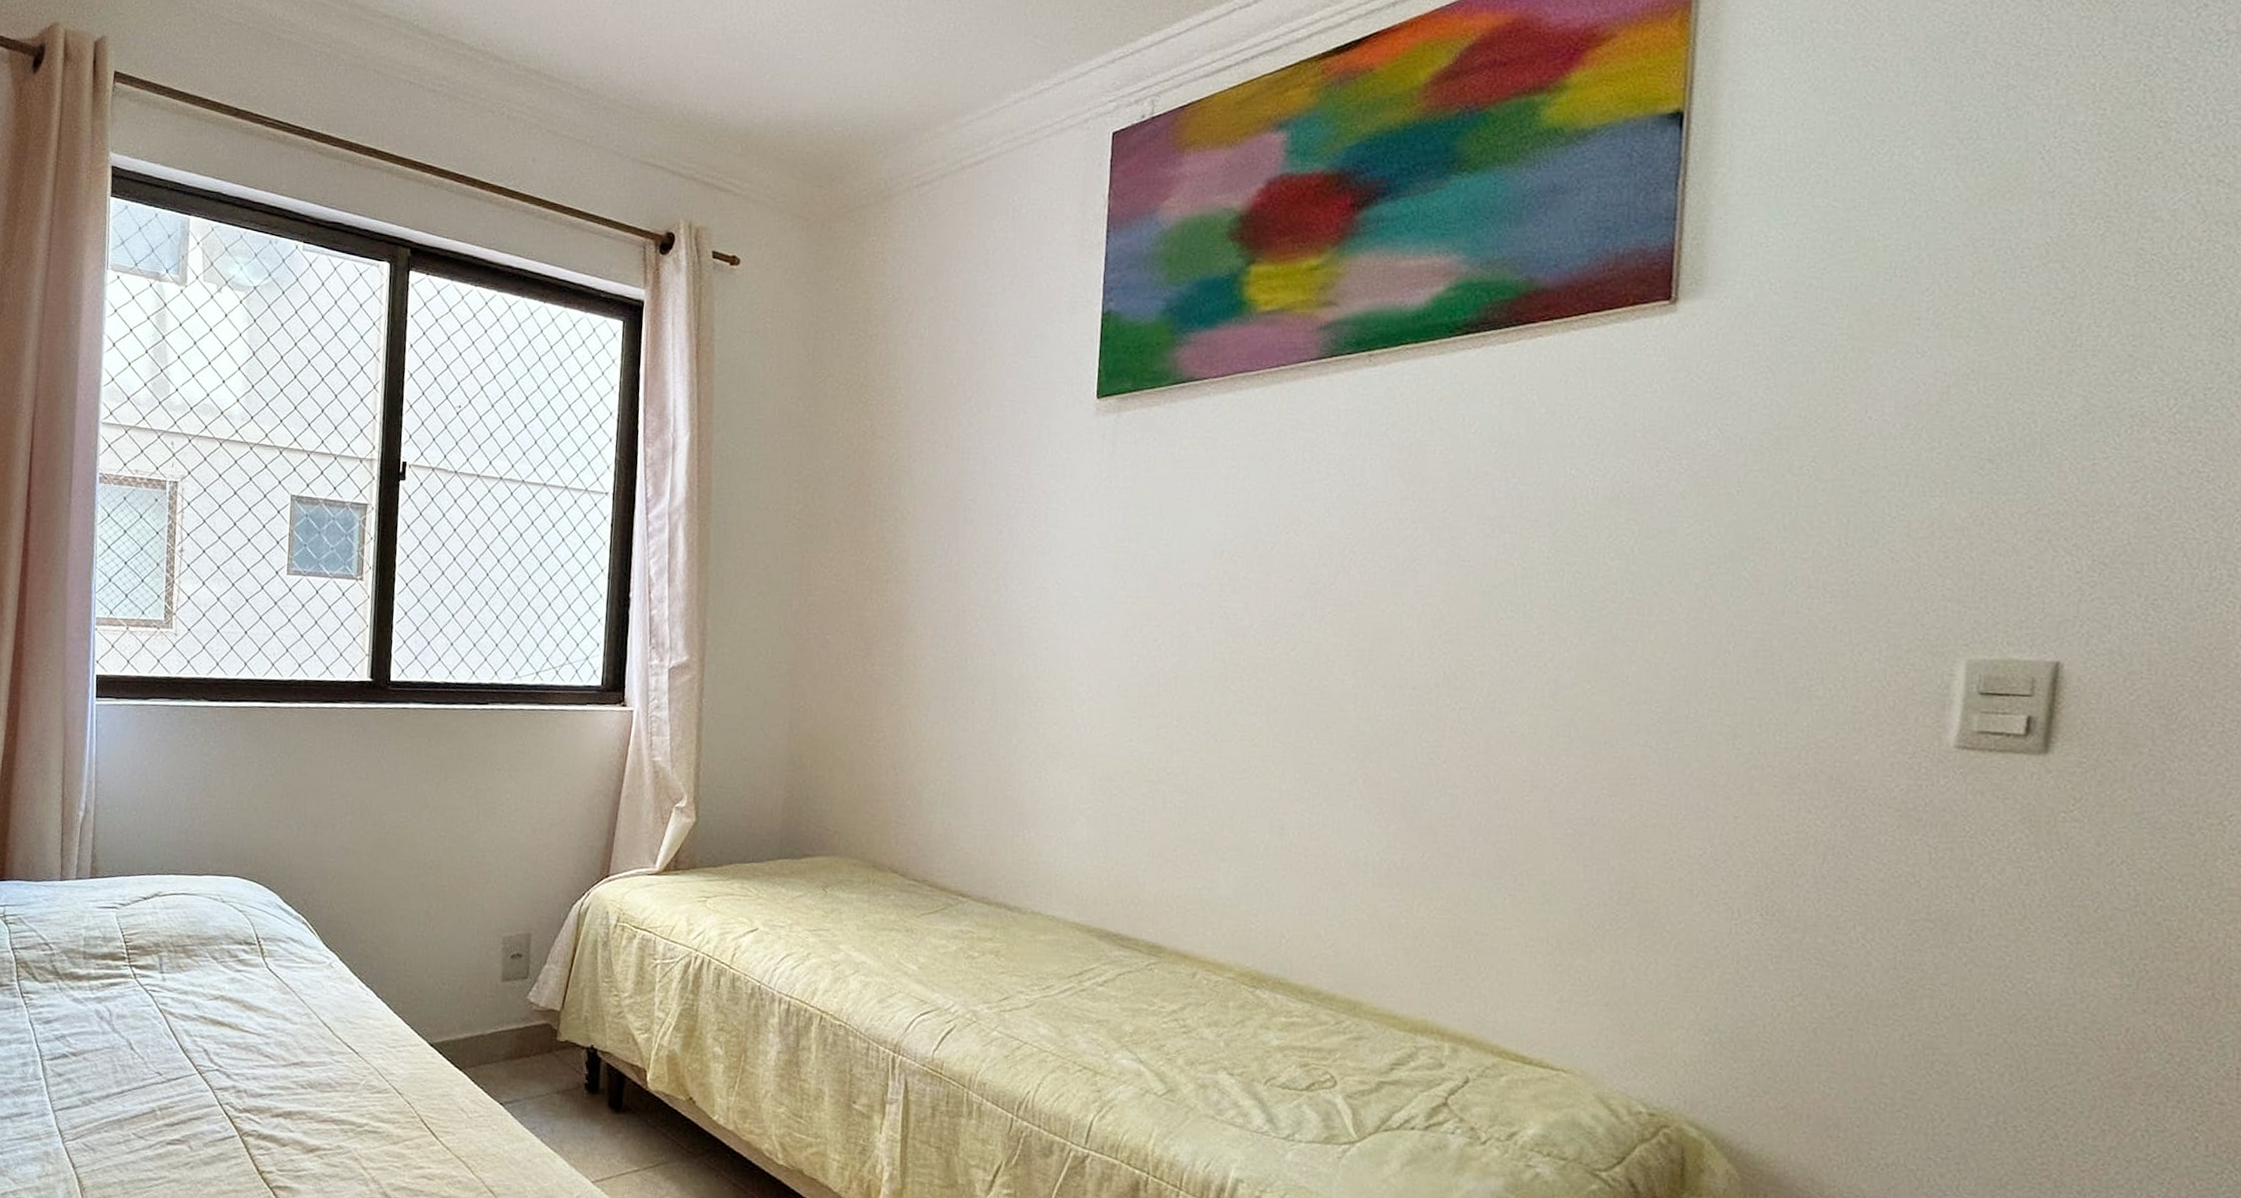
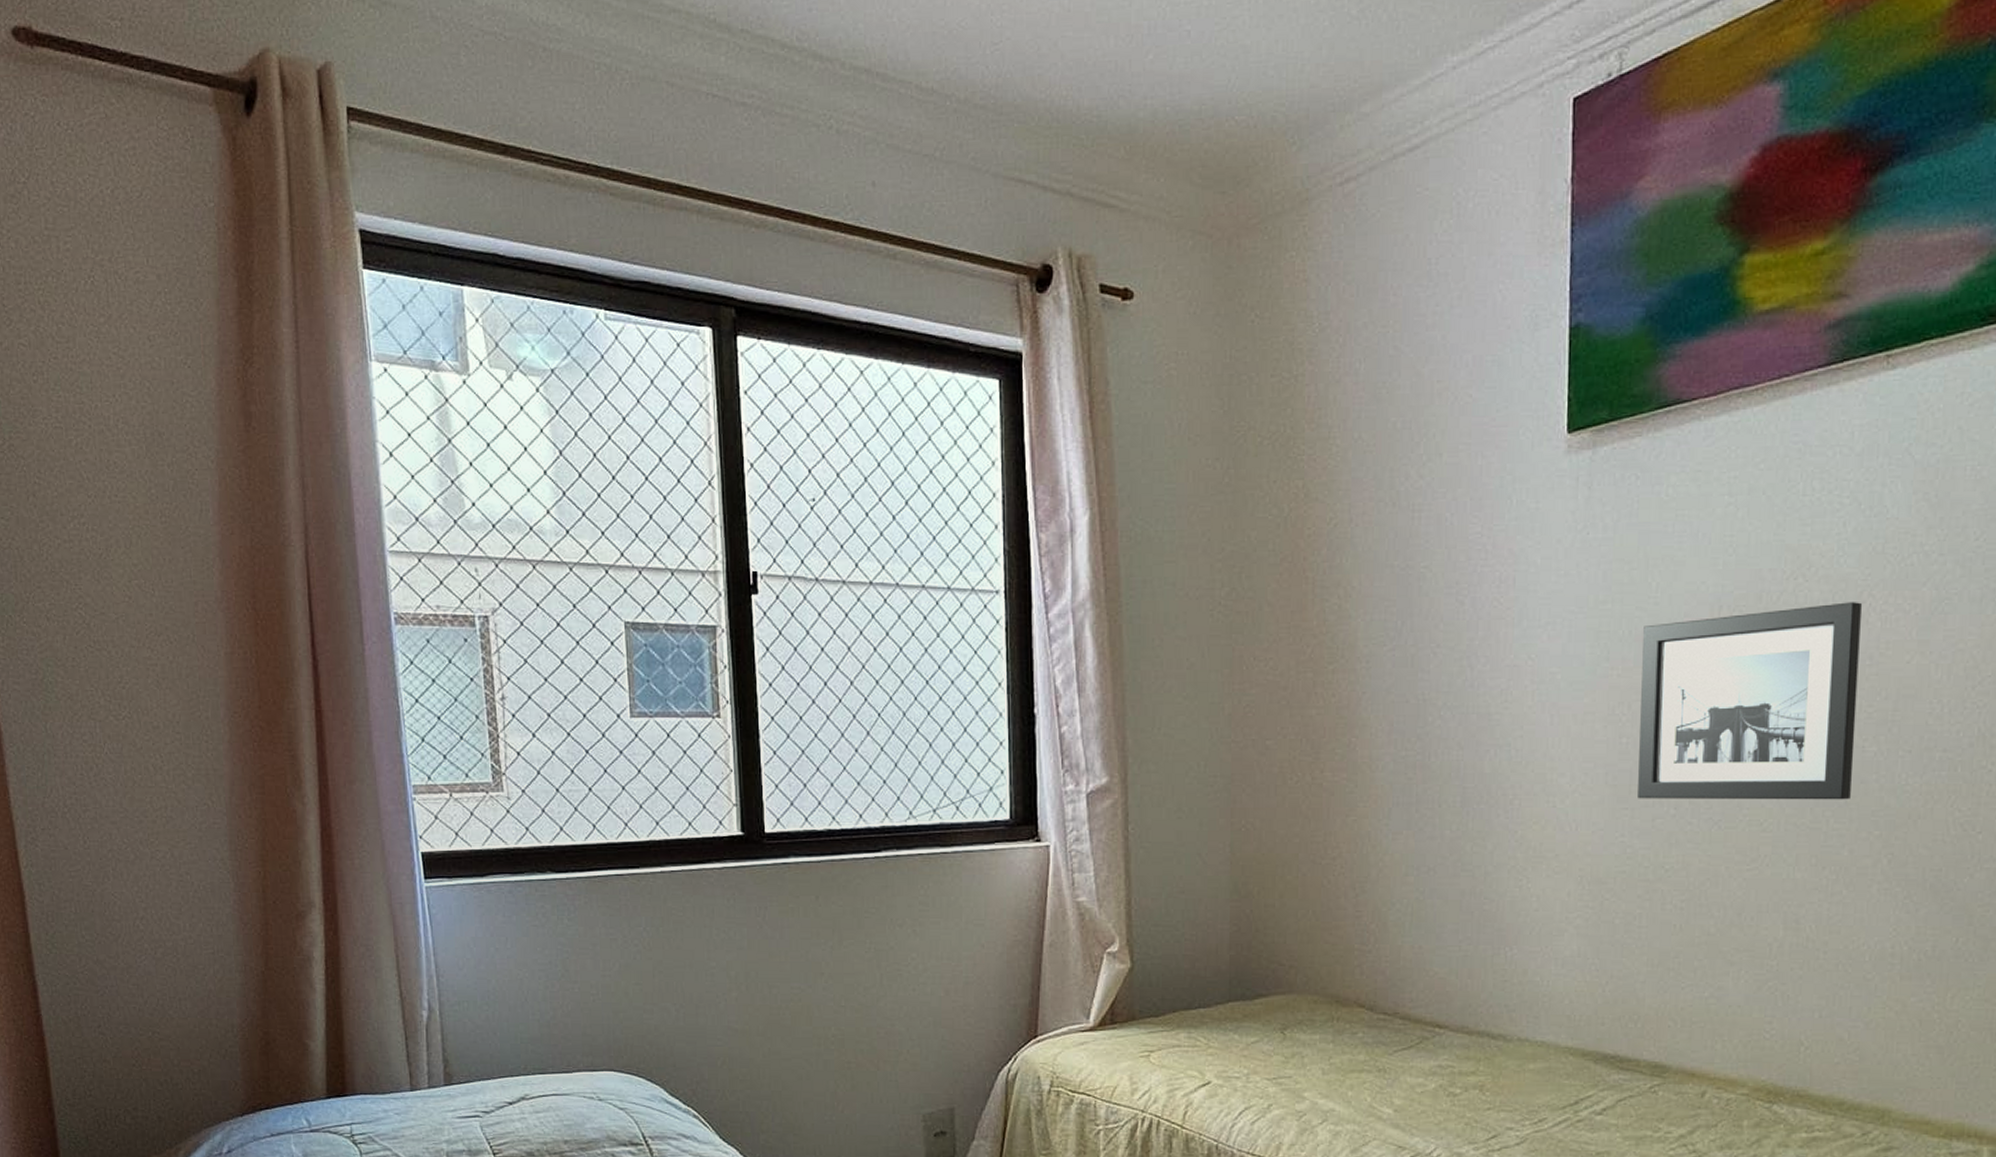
wall art: none [1145,556,1344,725] -> present [1638,602,1862,800]

